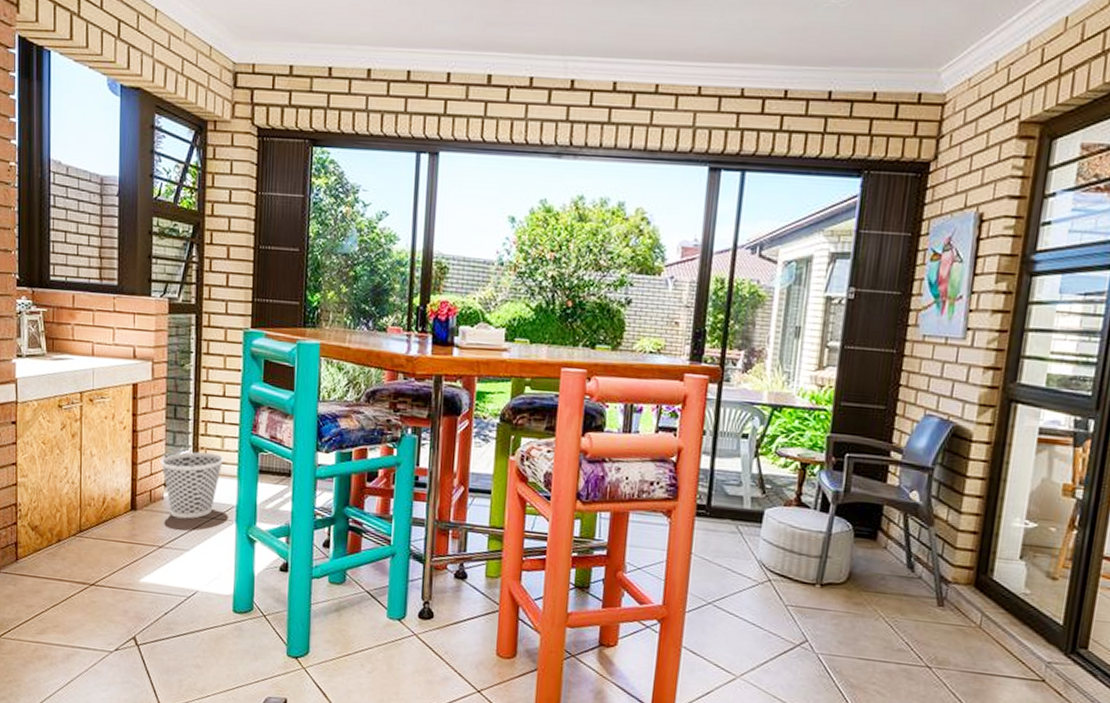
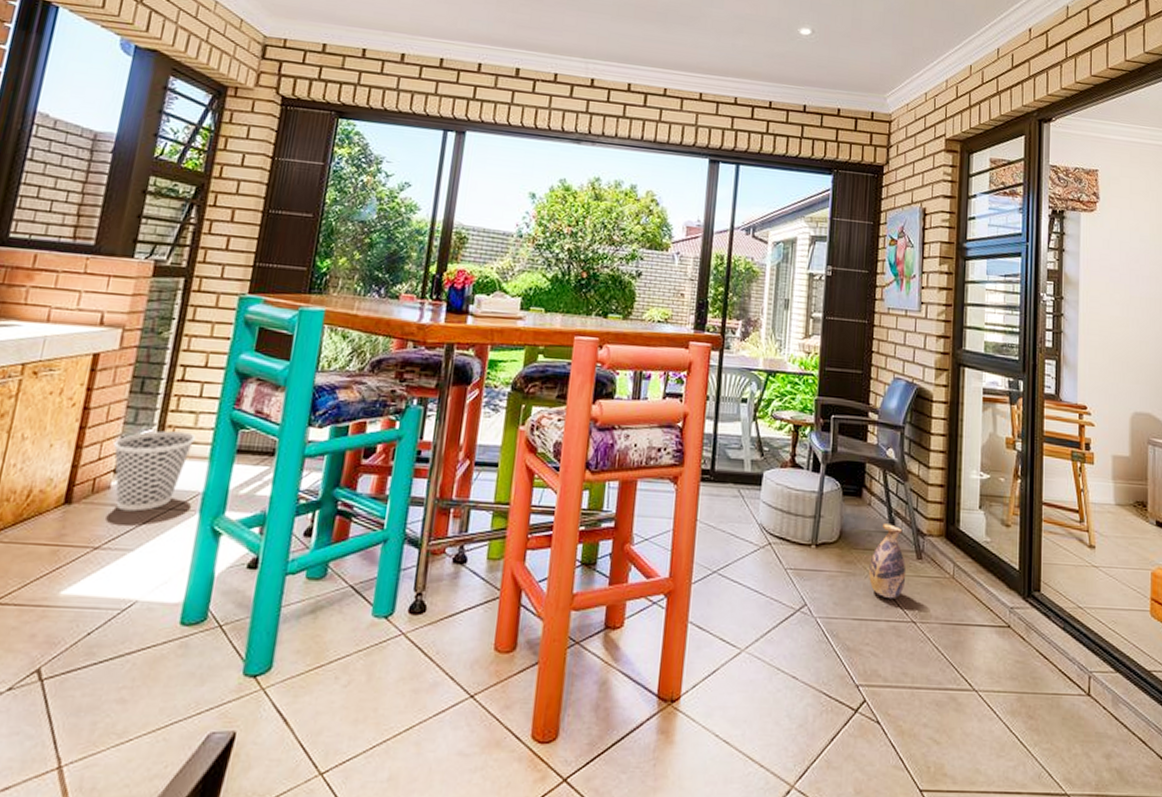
vase: none [879,568,924,643] -> present [869,523,907,599]

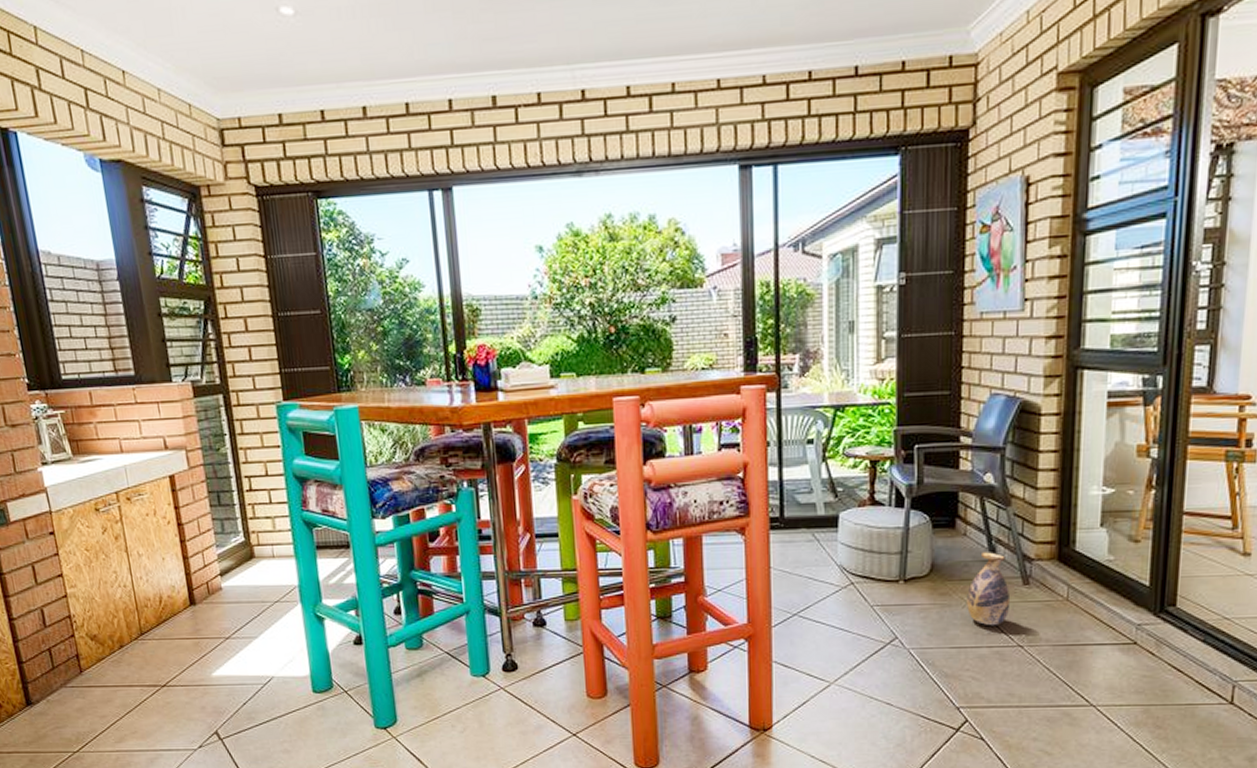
wastebasket: present [113,430,196,512] -> none [212,535,279,607]

